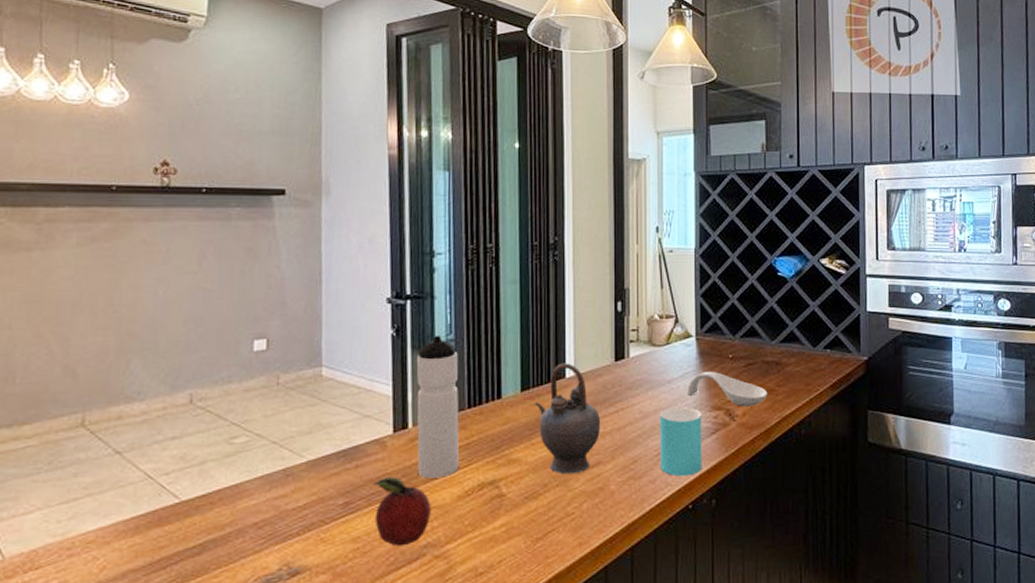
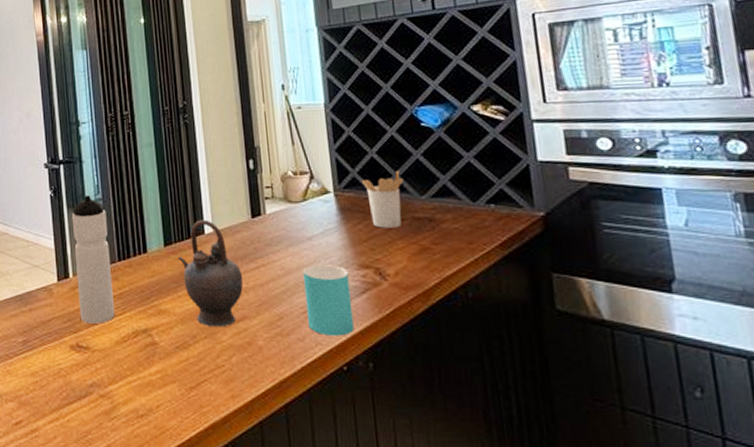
fruit: present [374,477,431,547] -> none [45,321,94,384]
spoon rest: present [687,371,768,407] -> none [330,227,423,266]
utensil holder: none [721,316,759,371] -> present [361,170,404,228]

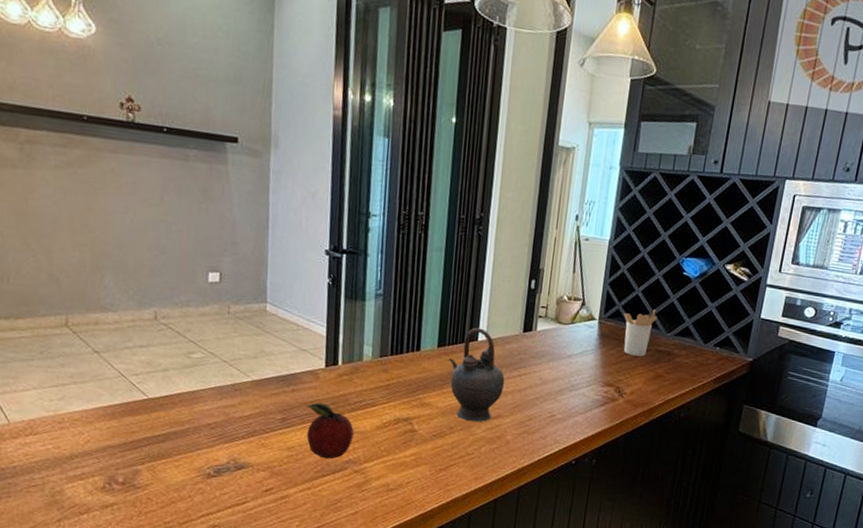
fruit: none [45,321,94,384] -> present [306,402,354,459]
water bottle: present [71,196,114,324] -> none [344,289,385,410]
cup: present [303,265,354,336] -> none [551,378,594,438]

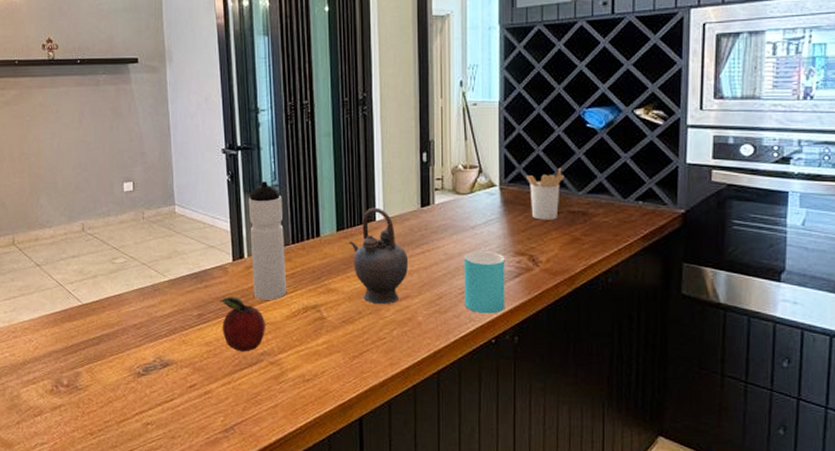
water bottle: none [344,289,385,410] -> present [248,182,286,300]
cup: none [551,378,594,438] -> present [464,251,505,314]

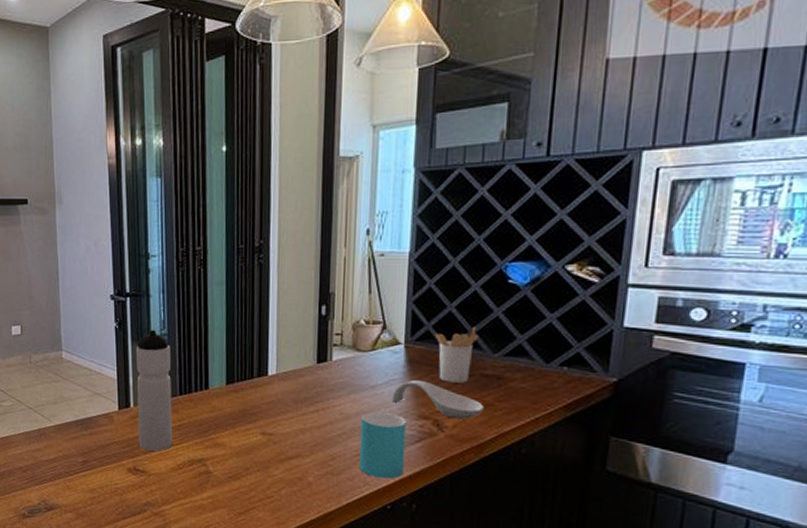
fruit: present [220,297,265,352] -> none [105,445,150,502]
teapot: present [349,207,409,305] -> none [239,361,302,463]
spoon rest: none [491,218,573,254] -> present [392,379,484,419]

